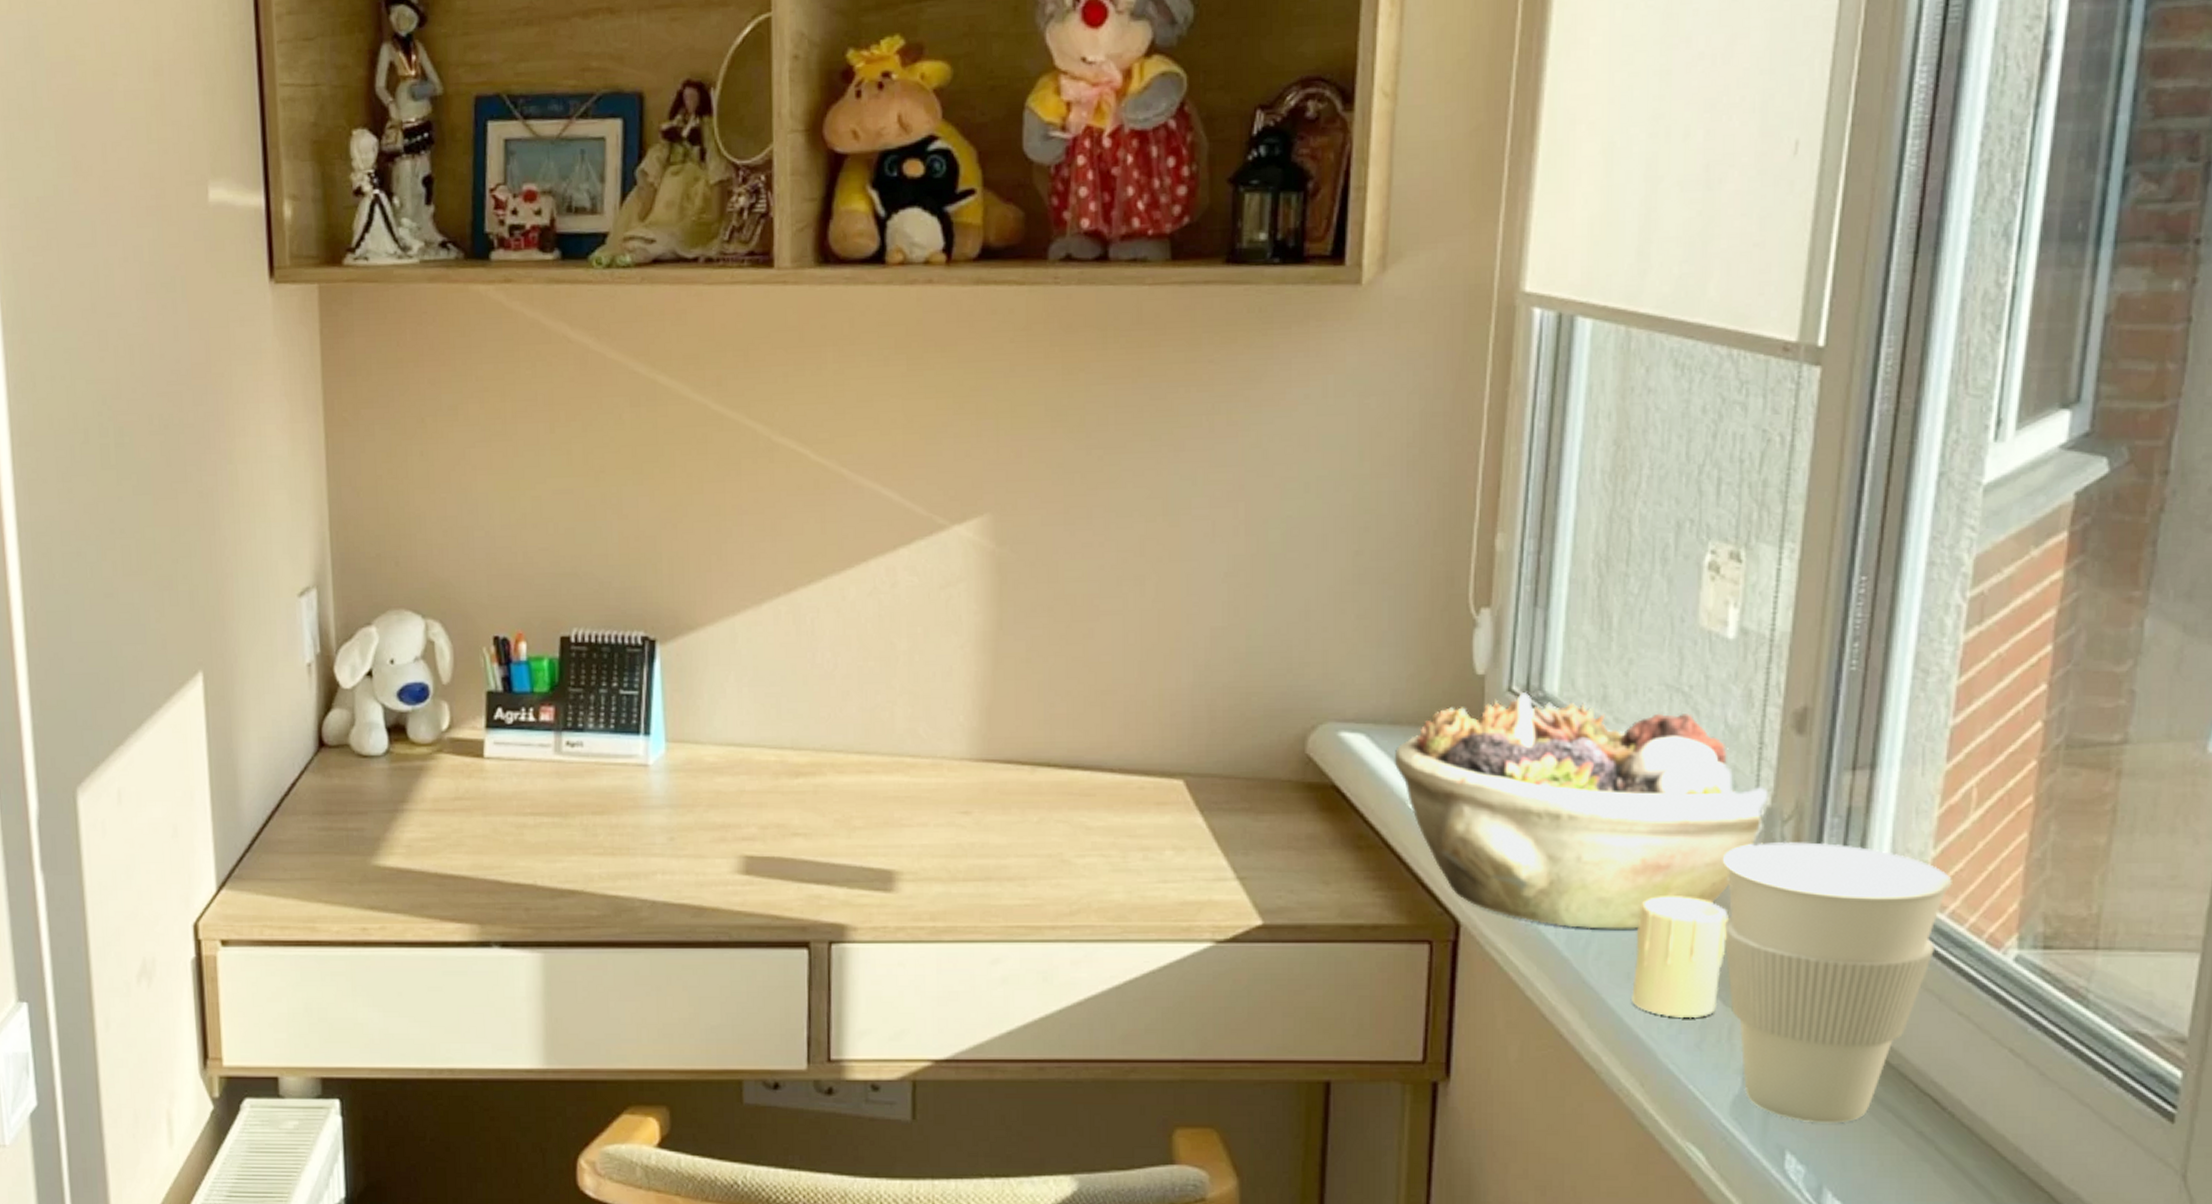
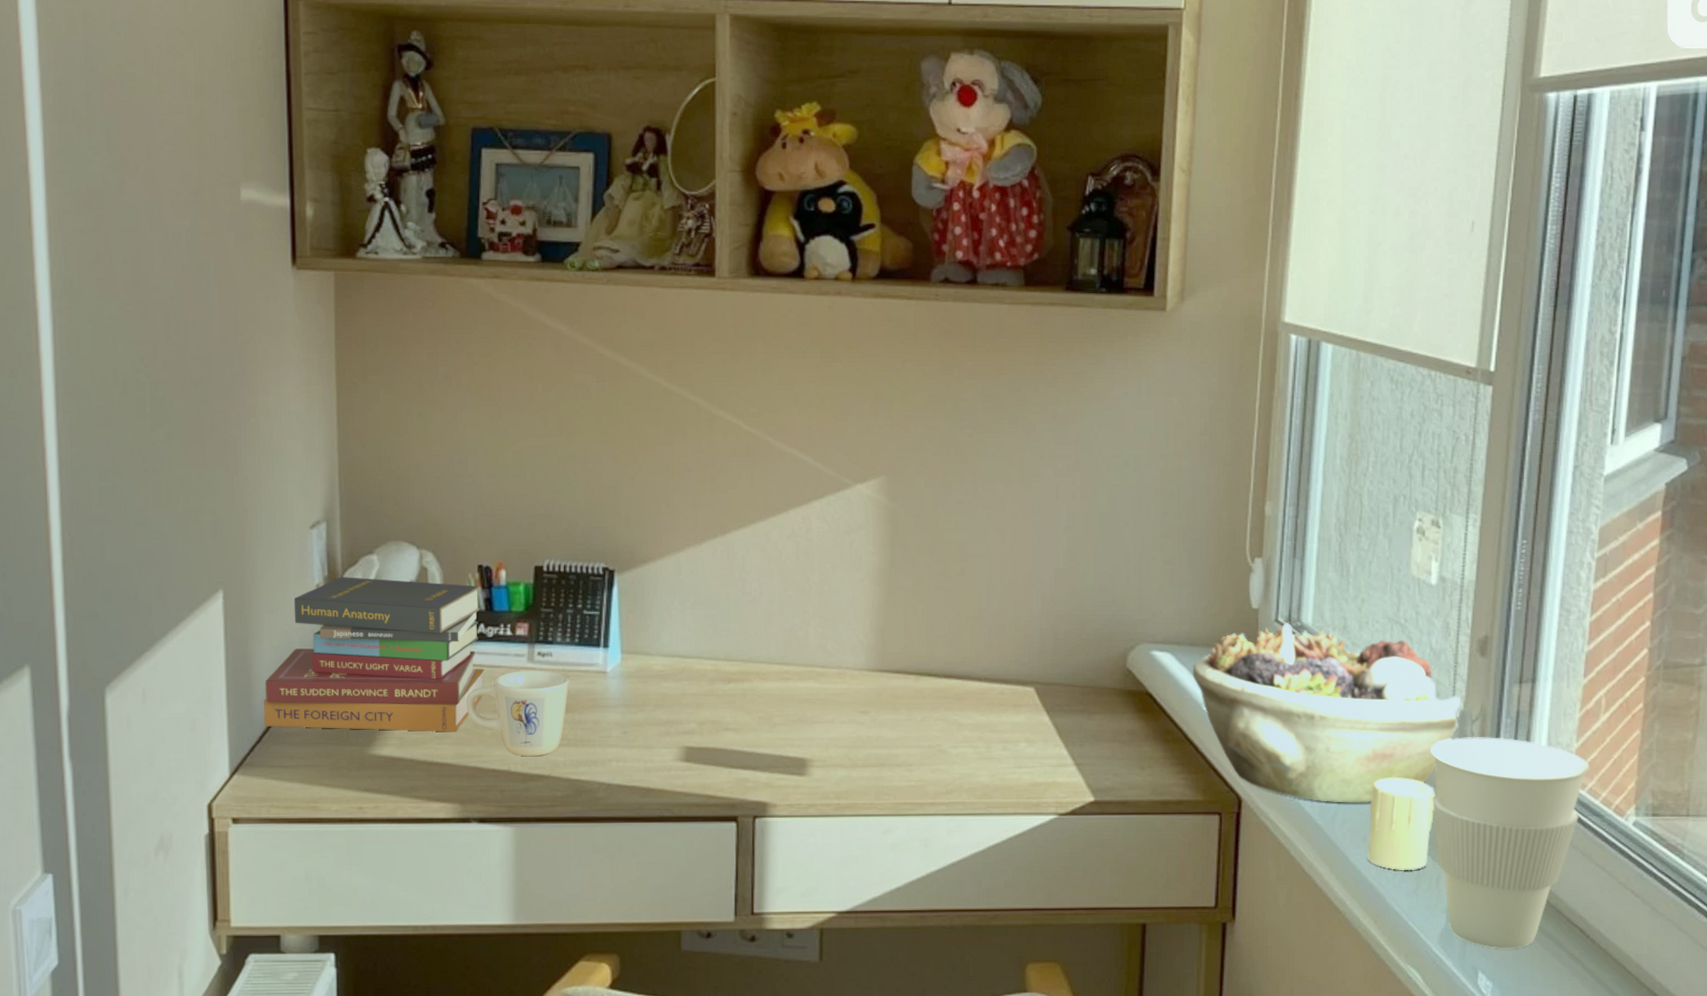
books: none [252,653,504,839] -> present [264,577,485,732]
mug: none [482,763,605,868] -> present [465,670,570,757]

